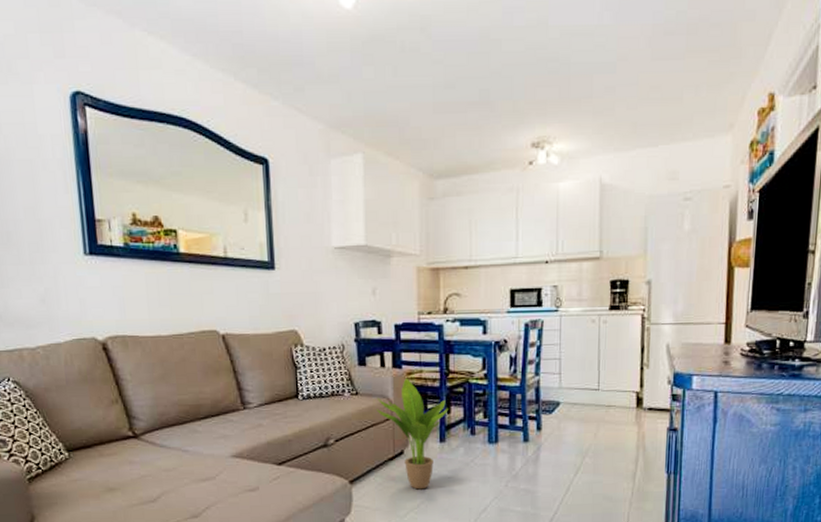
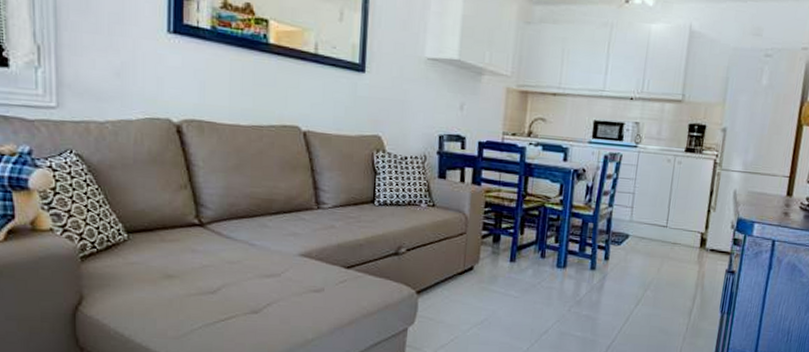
potted plant: present [376,378,449,490] -> none [451,195,522,307]

